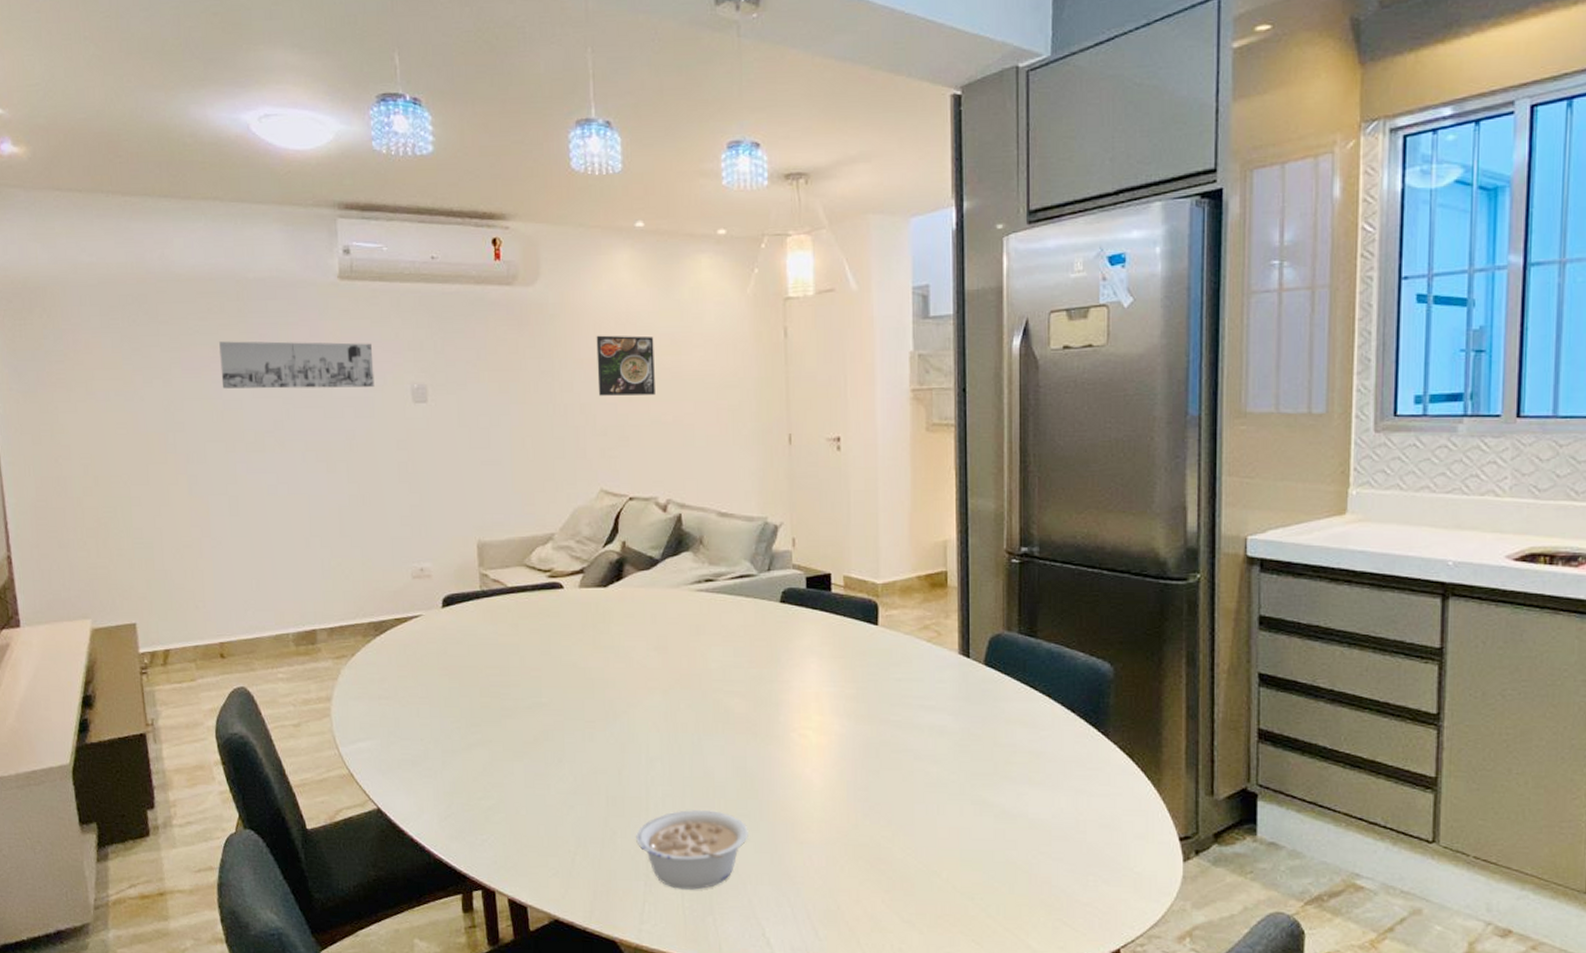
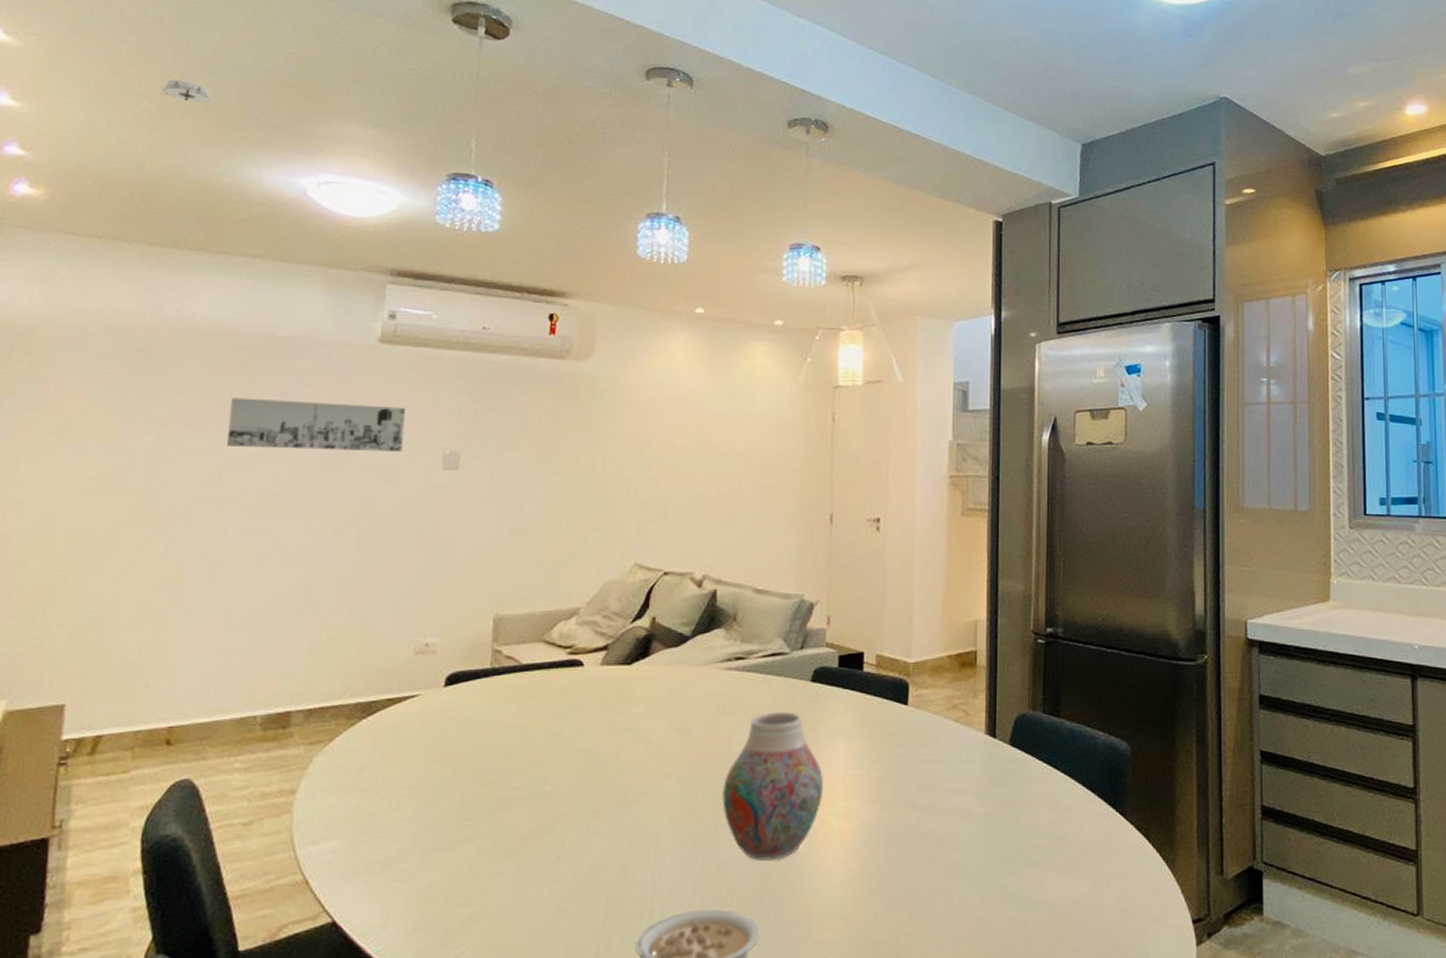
smoke detector: none [103,19,150,42] -> present [160,79,212,103]
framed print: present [596,335,655,396] -> none [642,411,704,471]
vase: none [702,632,799,769] -> present [721,712,824,860]

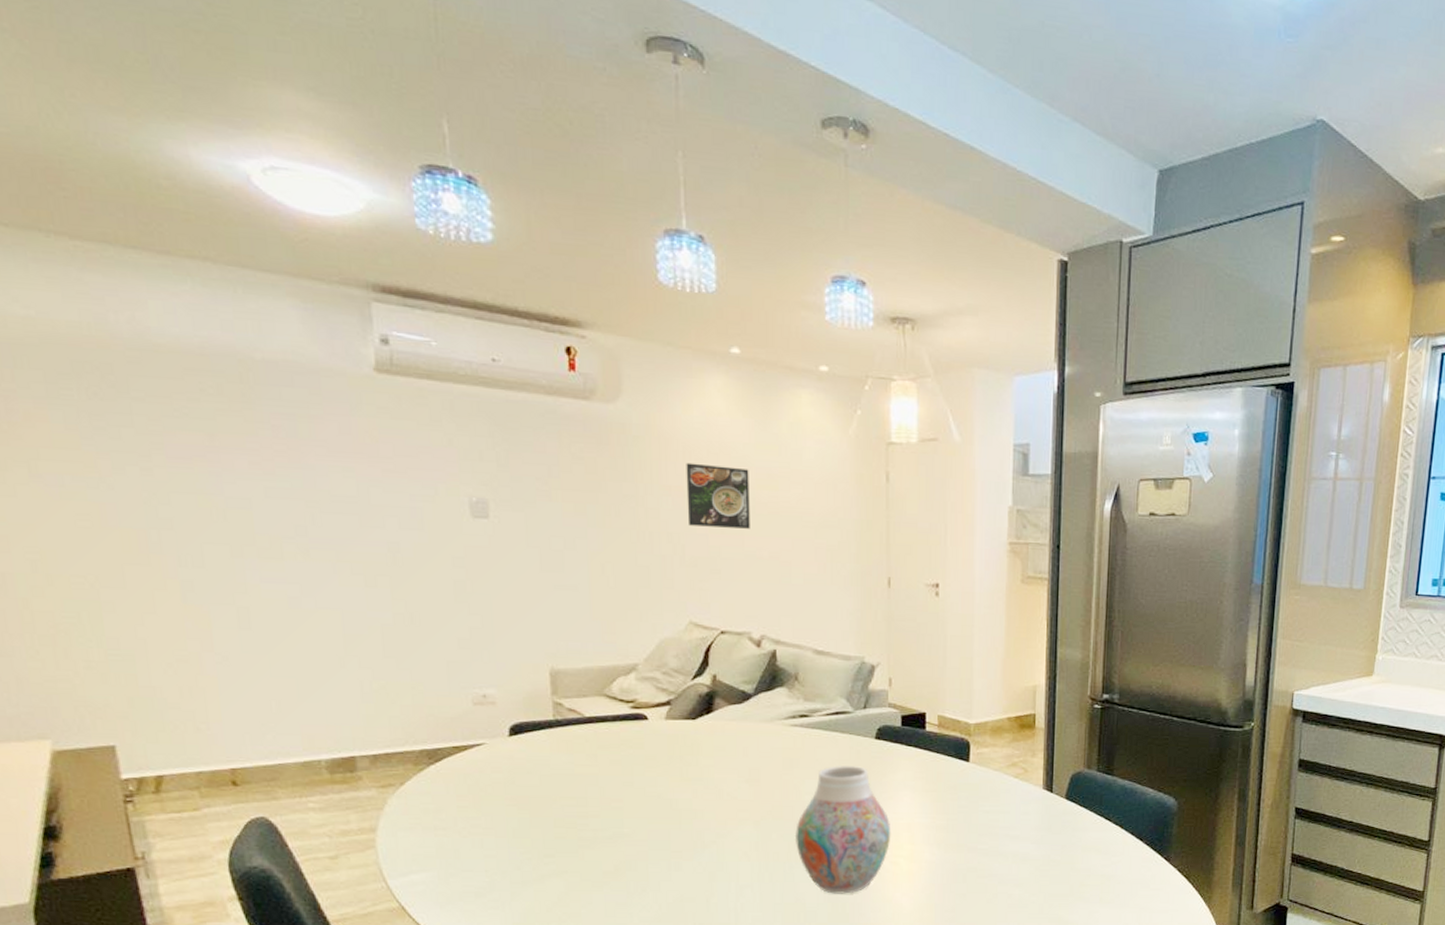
smoke detector: present [160,79,212,103] -> none [30,12,102,49]
wall art: present [226,398,405,451] -> none [217,429,424,496]
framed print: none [642,411,704,471] -> present [686,462,750,529]

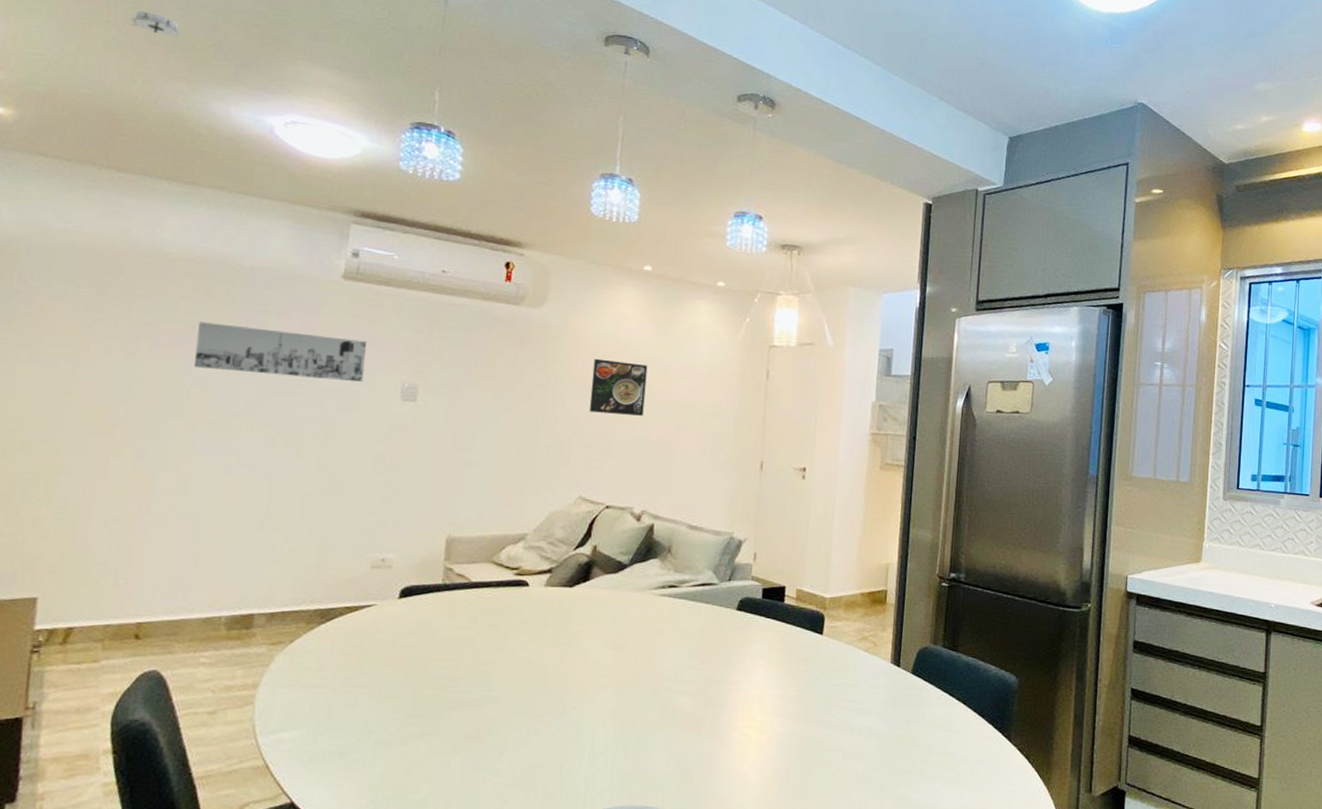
smoke detector: none [30,12,102,49] -> present [130,10,181,37]
wall art: none [217,429,424,496] -> present [193,322,367,382]
vase: present [794,766,891,894] -> none [651,635,744,765]

